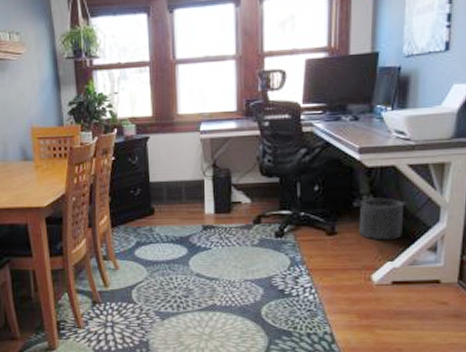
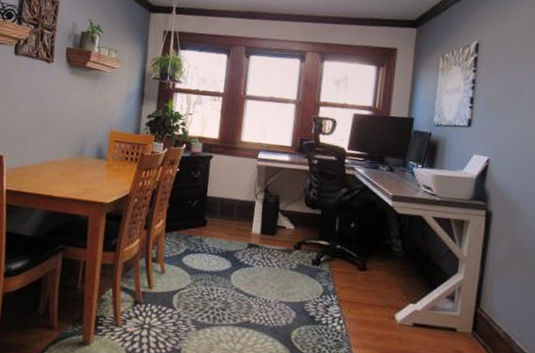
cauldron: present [353,198,409,241] -> none [383,241,432,284]

